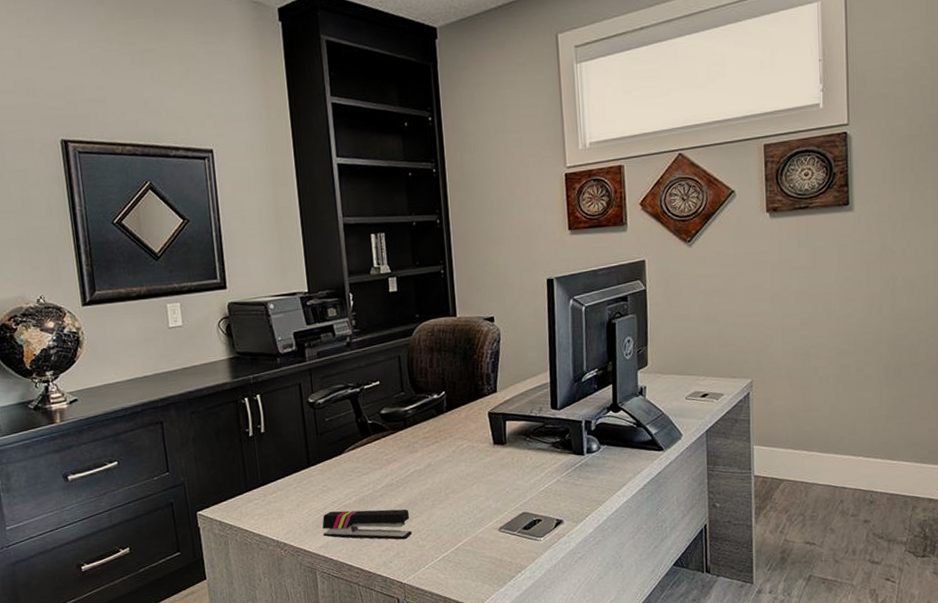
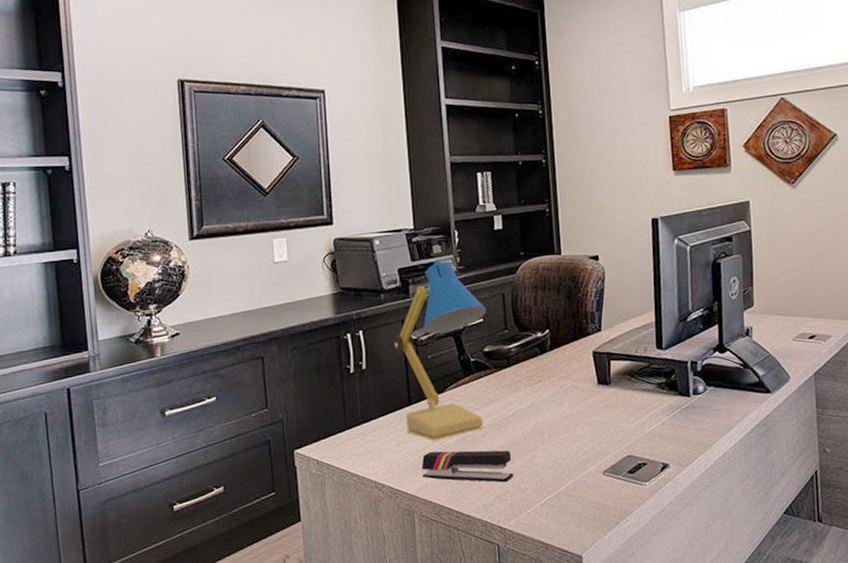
desk lamp: none [290,322,383,502] -> present [392,259,487,441]

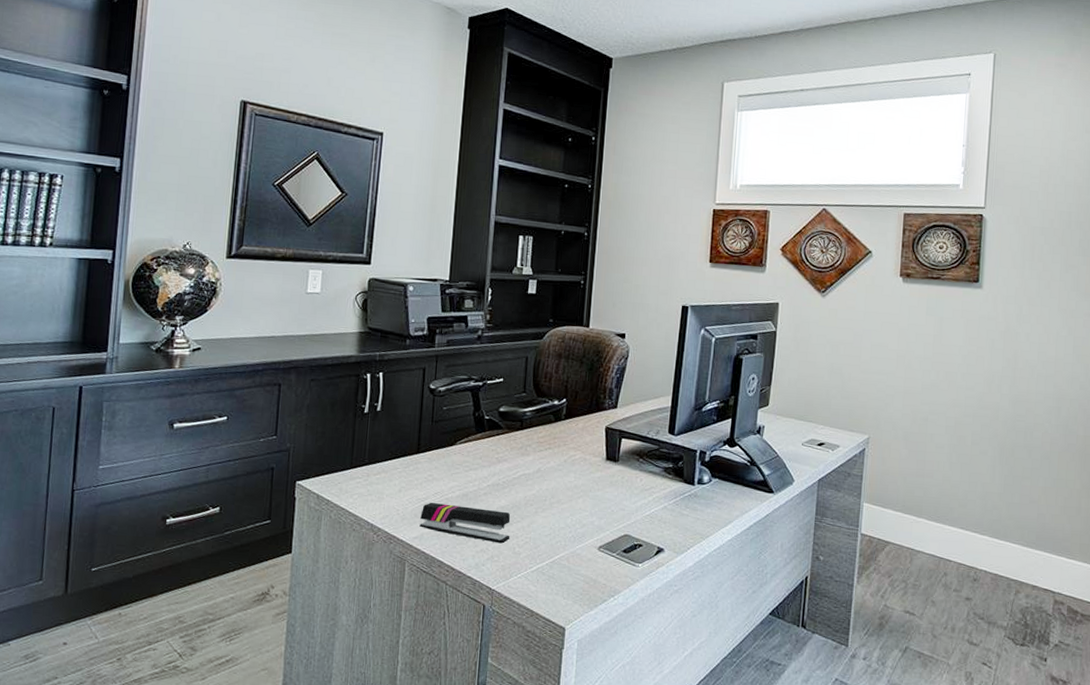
desk lamp: present [392,259,487,441] -> none [410,313,508,493]

